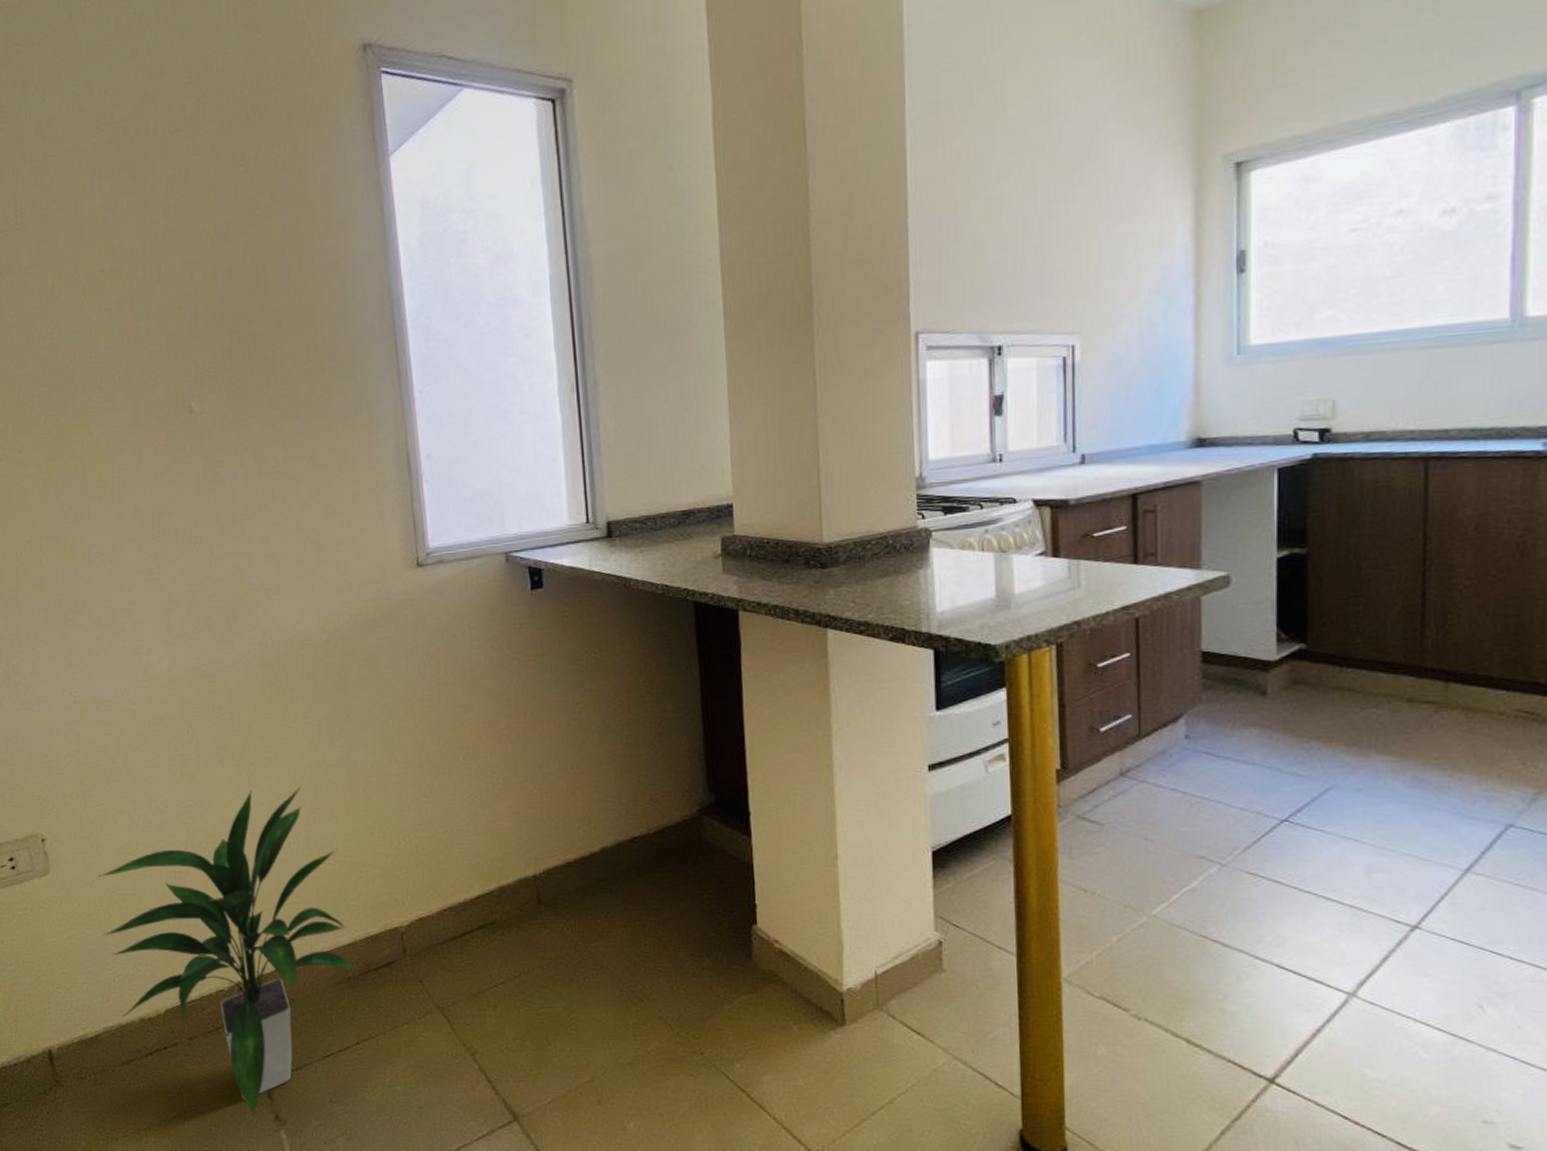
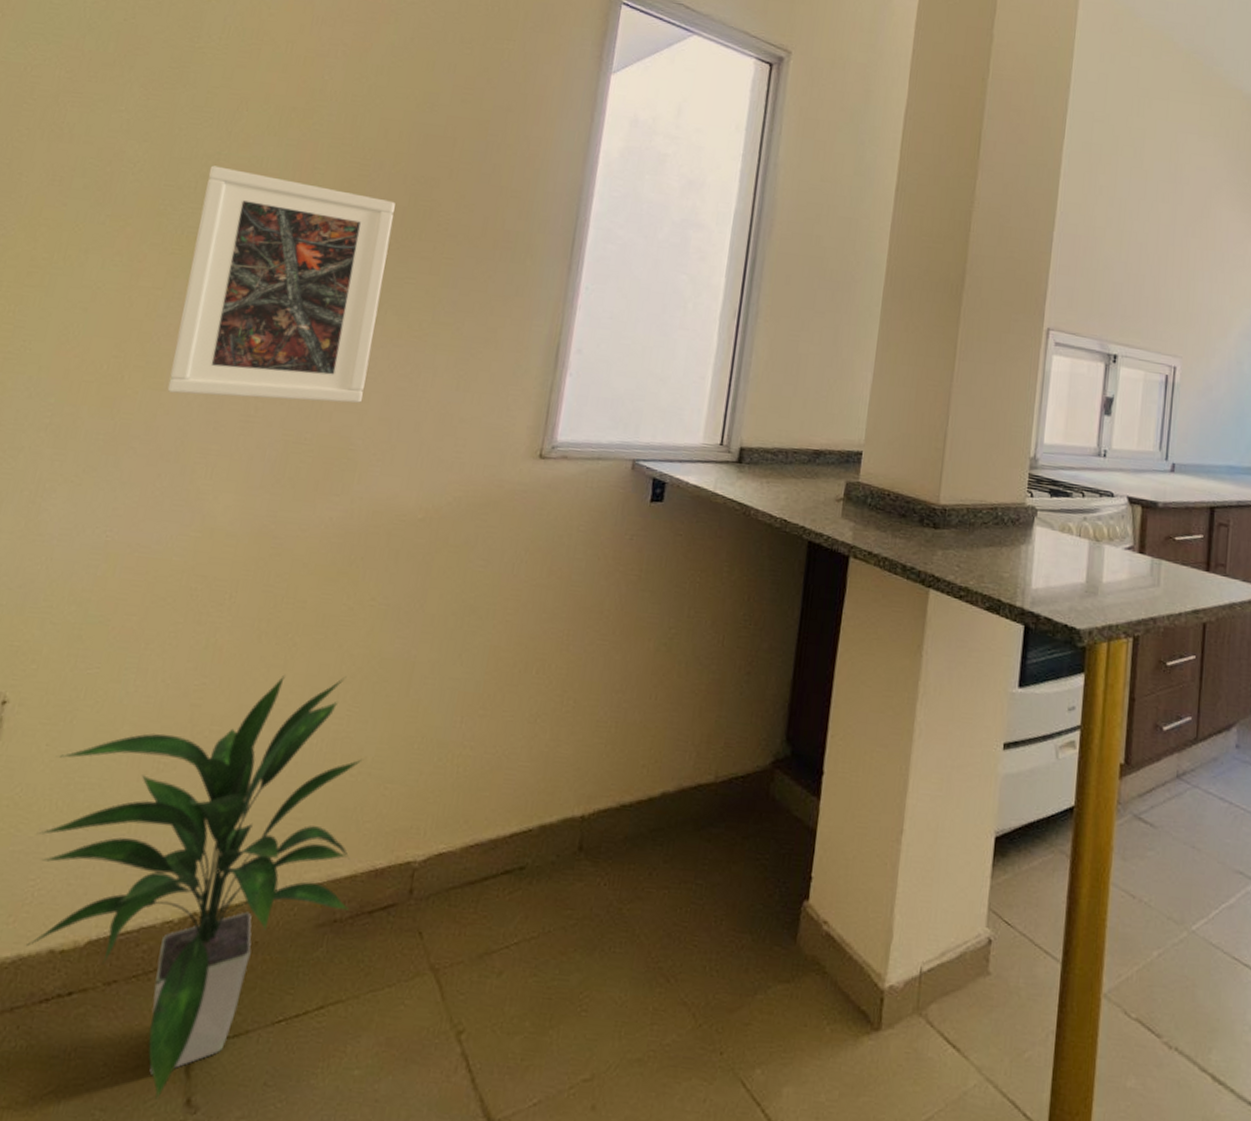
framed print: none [48,344,245,565] -> present [167,165,396,403]

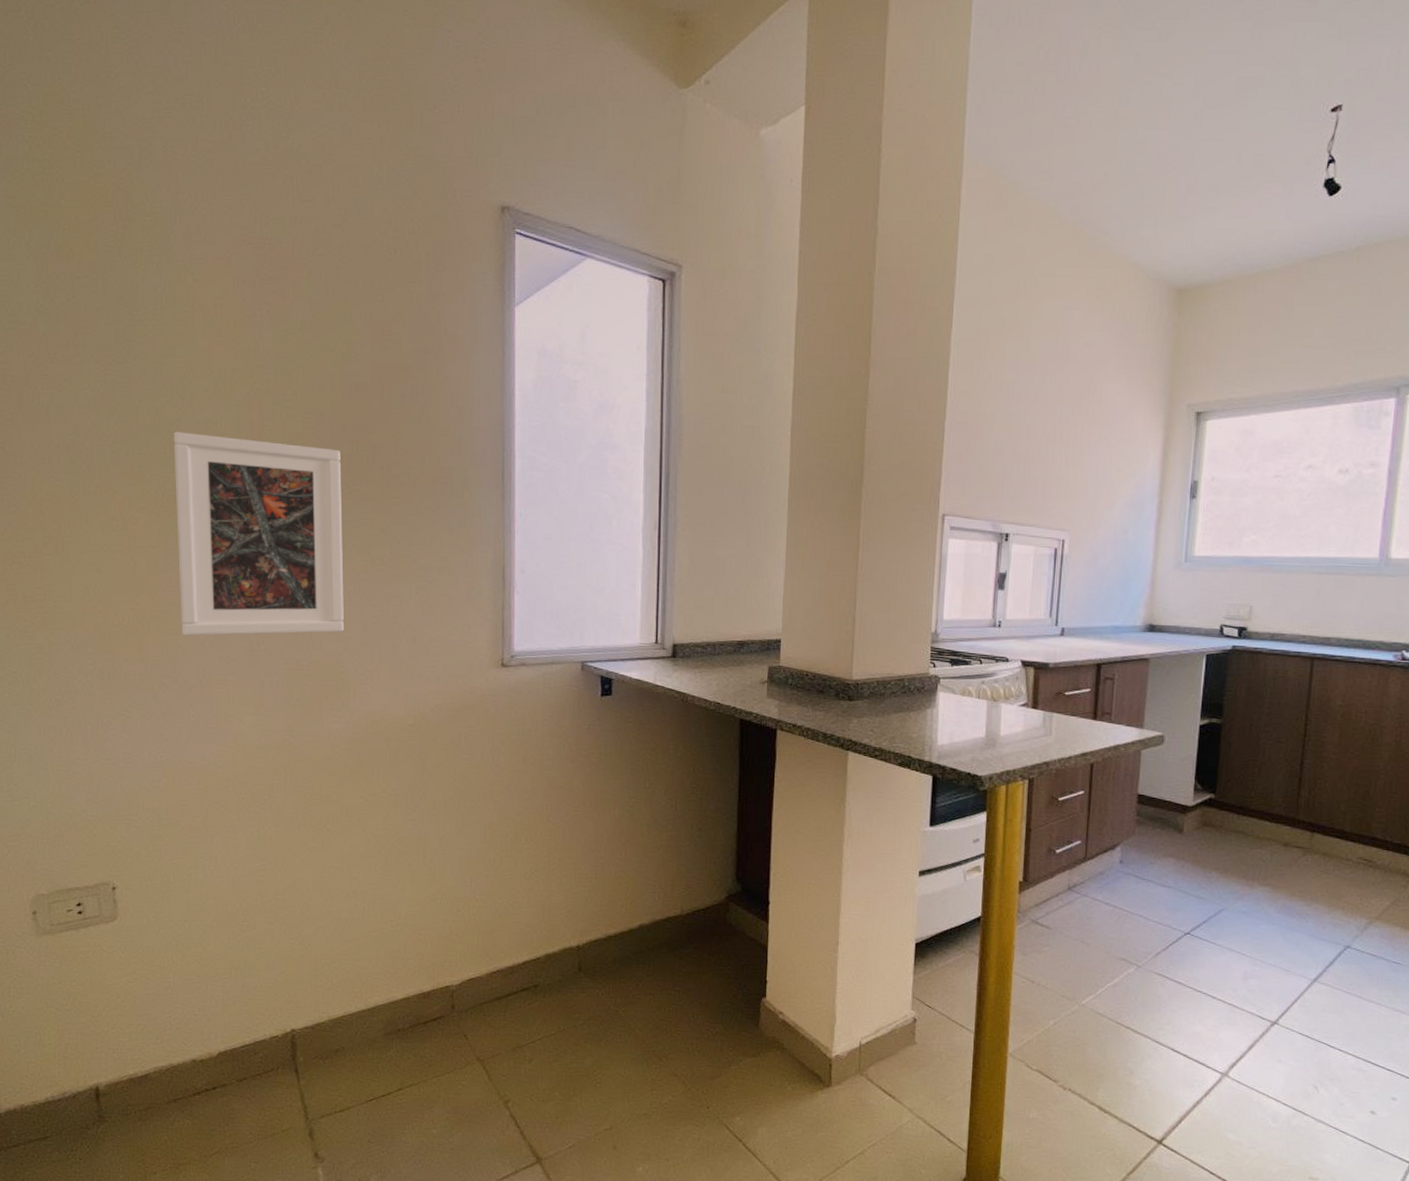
indoor plant: present [26,674,363,1100] -> none [162,853,408,1155]

